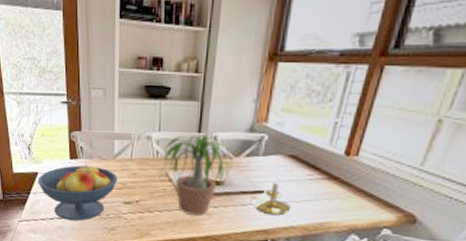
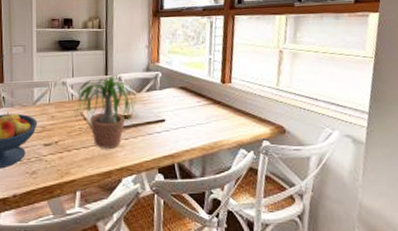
candle holder: present [250,174,291,216] -> none [154,104,189,141]

